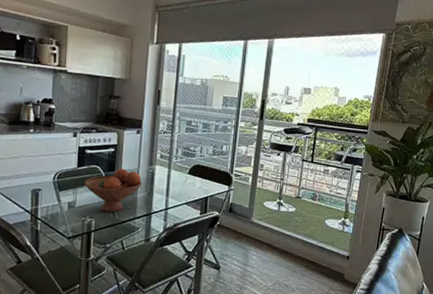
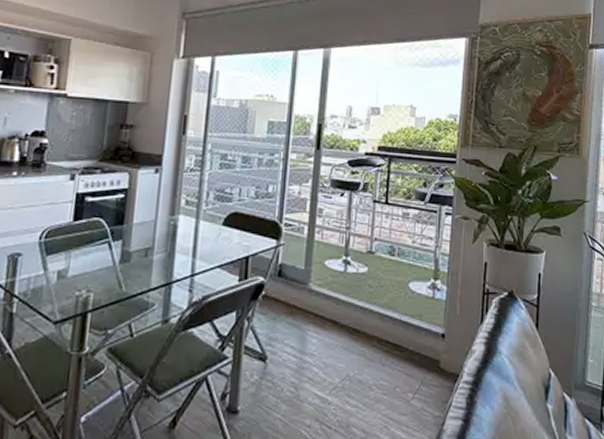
fruit bowl: present [84,168,142,212] -> none [81,221,161,283]

